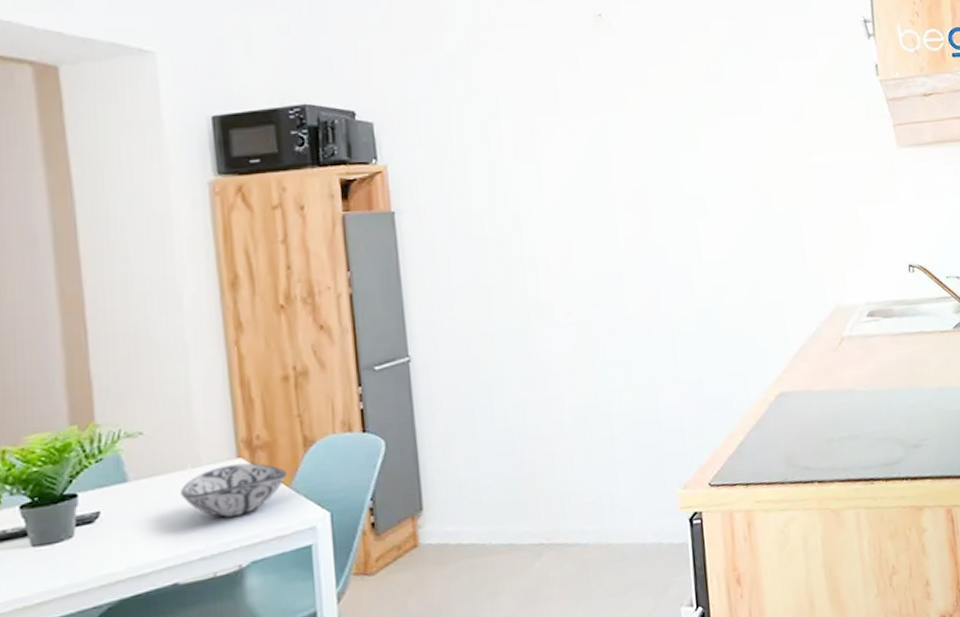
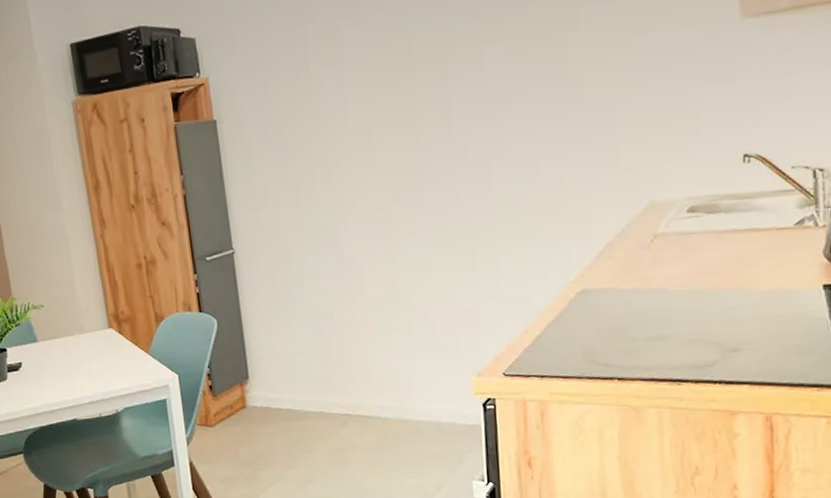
decorative bowl: present [180,462,288,518] -> none [72,332,146,373]

